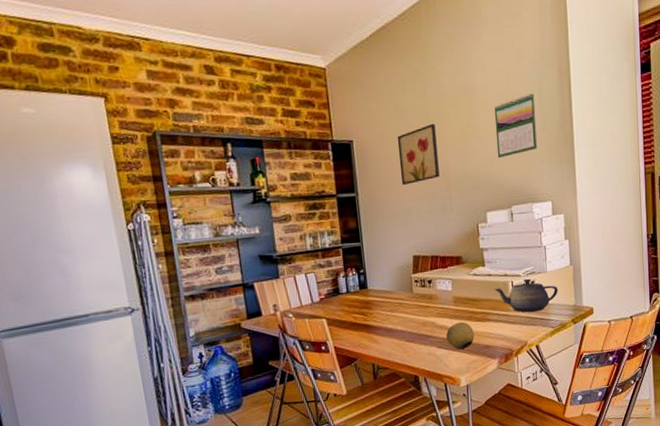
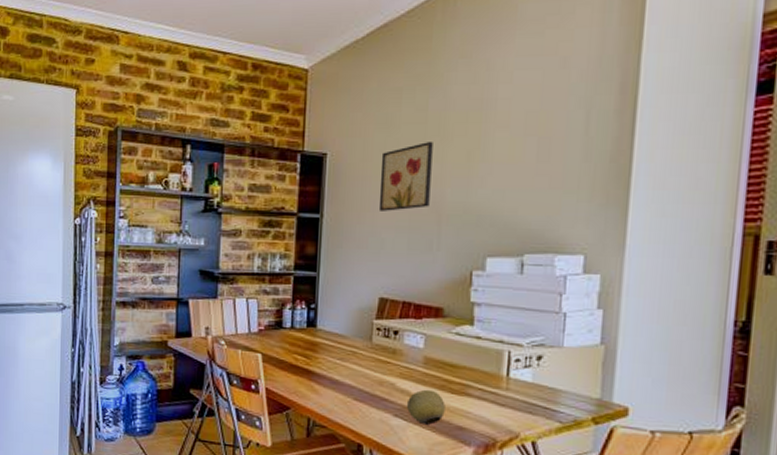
calendar: present [494,93,538,159] -> none [513,113,579,192]
teapot: present [494,278,559,313] -> none [482,351,578,397]

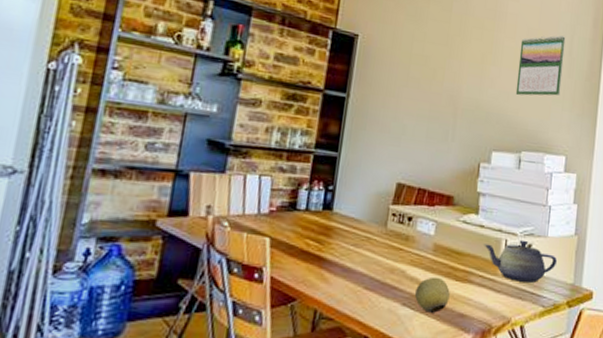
wall art: present [378,142,433,211] -> none [402,39,454,100]
teapot: none [482,351,578,397] -> present [484,239,558,283]
calendar: none [513,113,579,192] -> present [515,35,566,96]

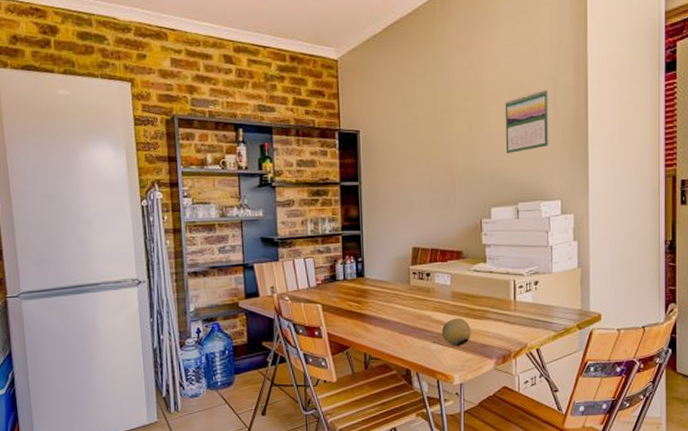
teapot: present [484,239,558,283] -> none [495,278,564,313]

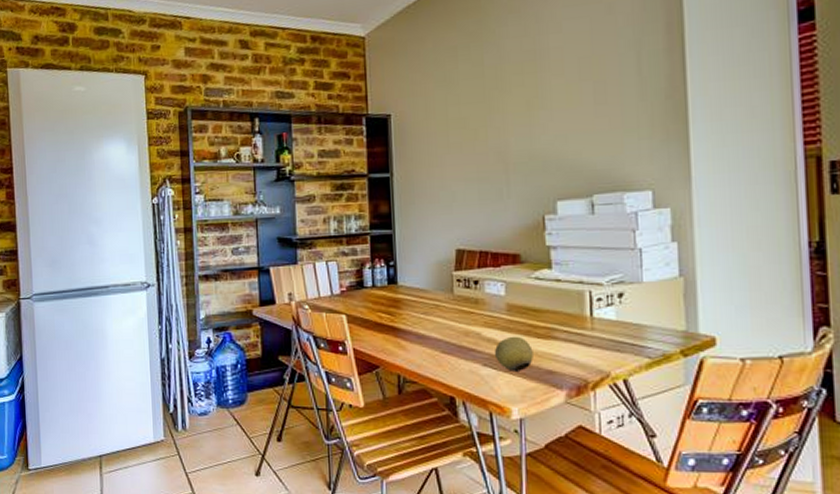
calendar: present [505,90,549,154] -> none [571,55,633,136]

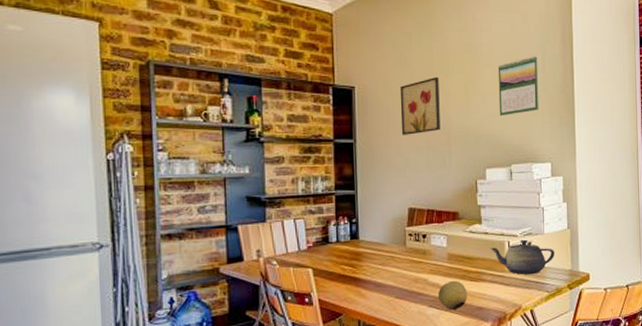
wall art: none [443,95,495,165] -> present [399,77,440,135]
teapot: none [564,289,661,333] -> present [490,239,555,275]
calendar: none [571,55,633,136] -> present [498,56,539,117]

